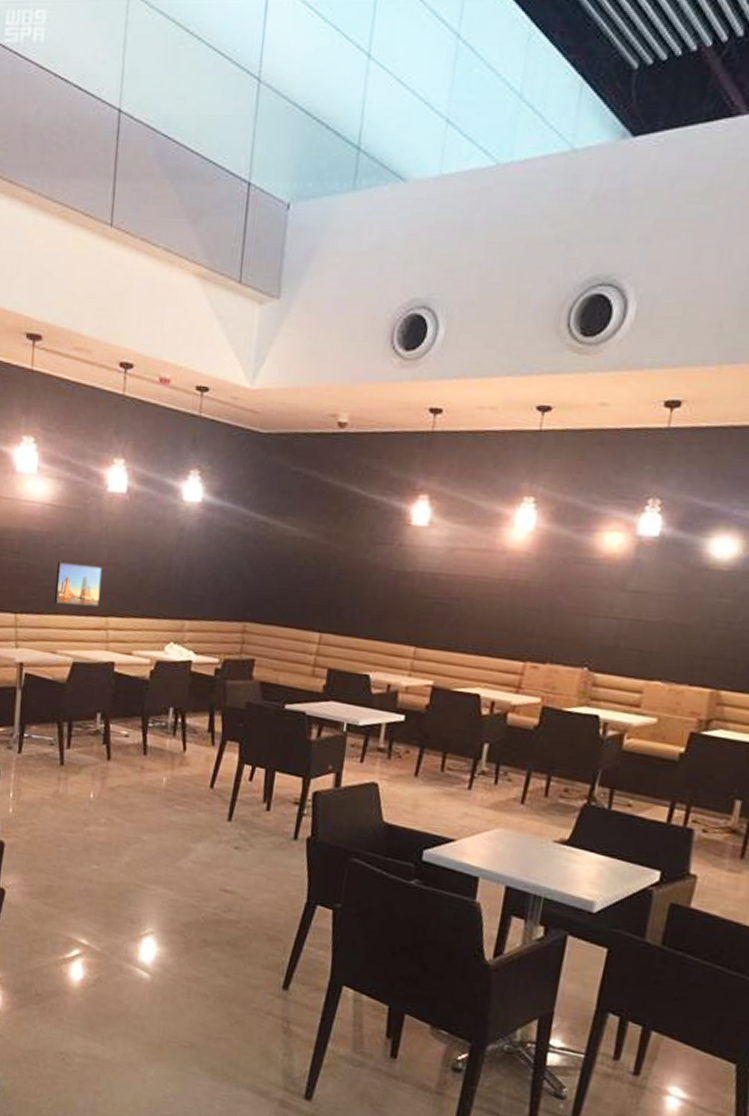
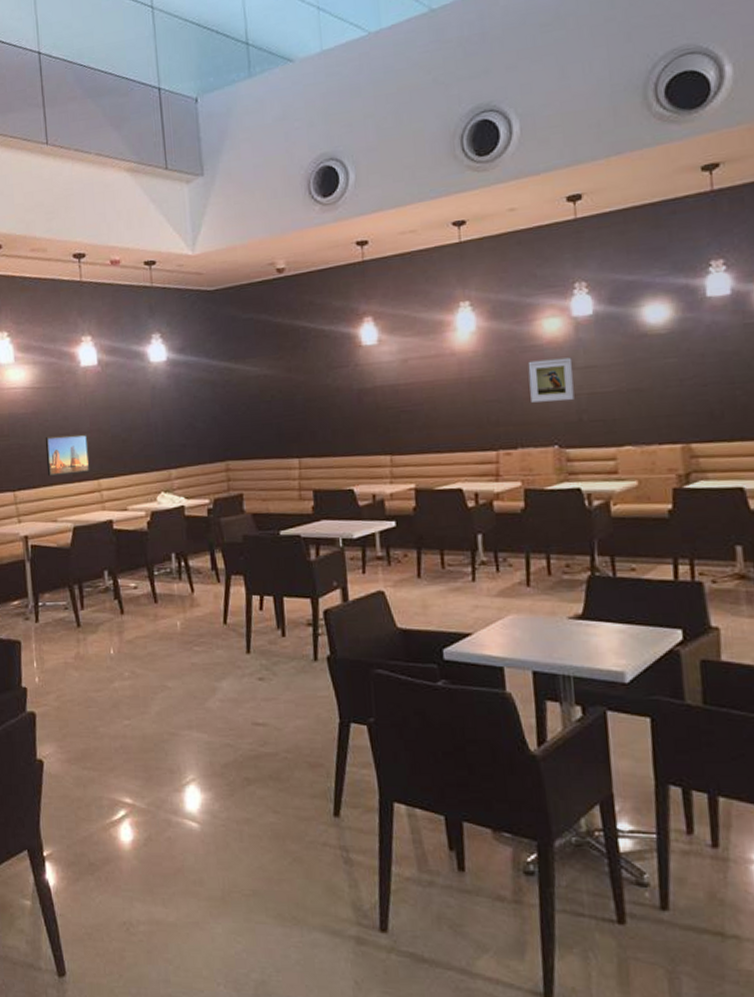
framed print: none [572,574,626,624] -> present [528,357,575,403]

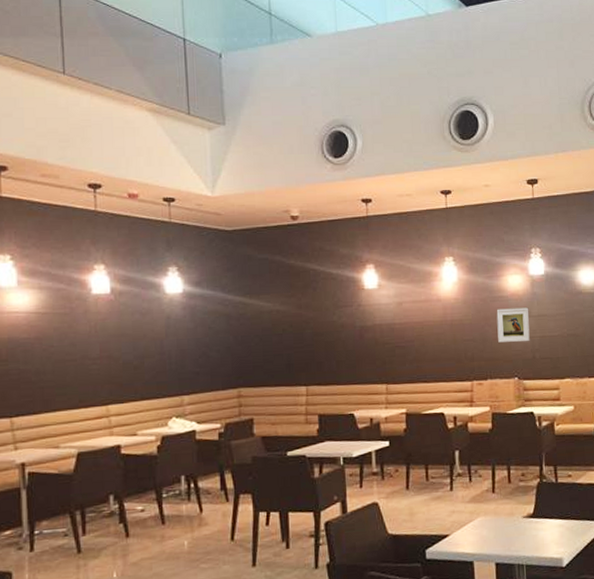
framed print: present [45,434,90,477] -> none [49,360,98,403]

